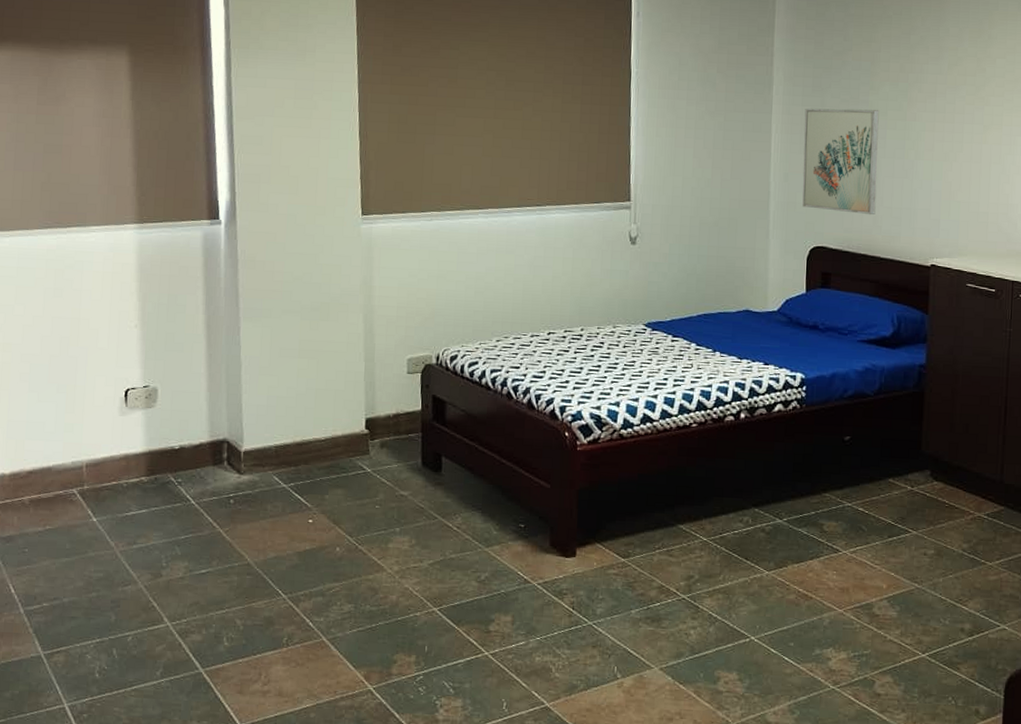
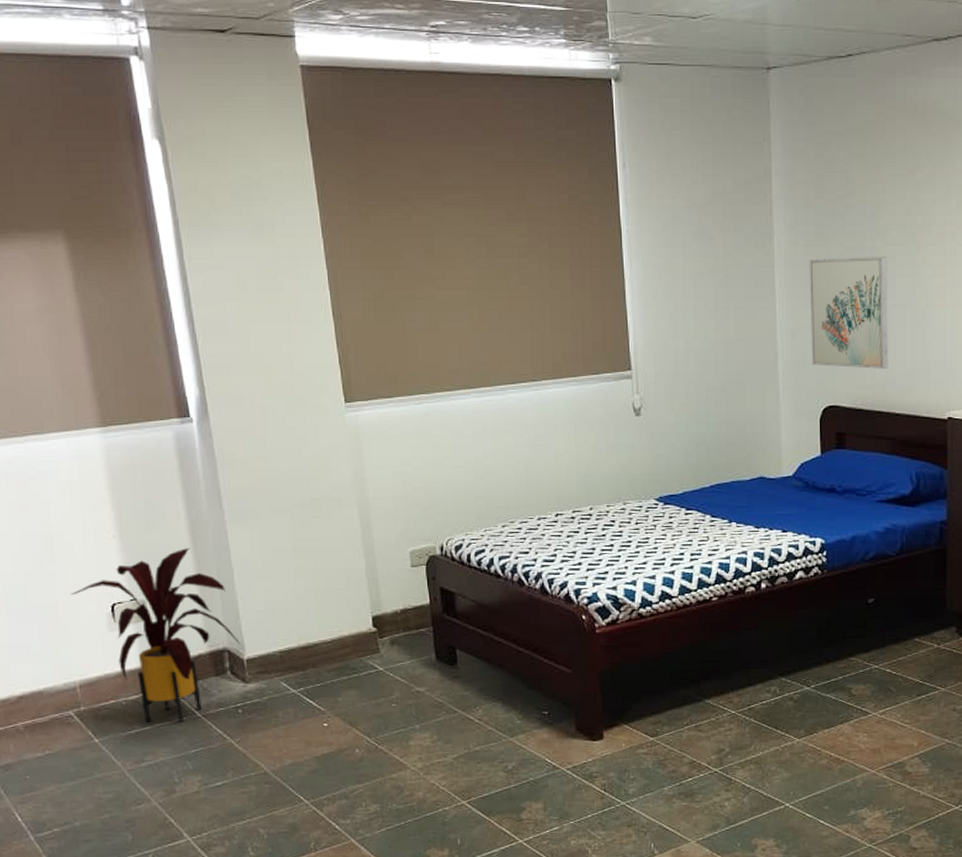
house plant: none [90,341,241,507] -> present [71,548,241,722]

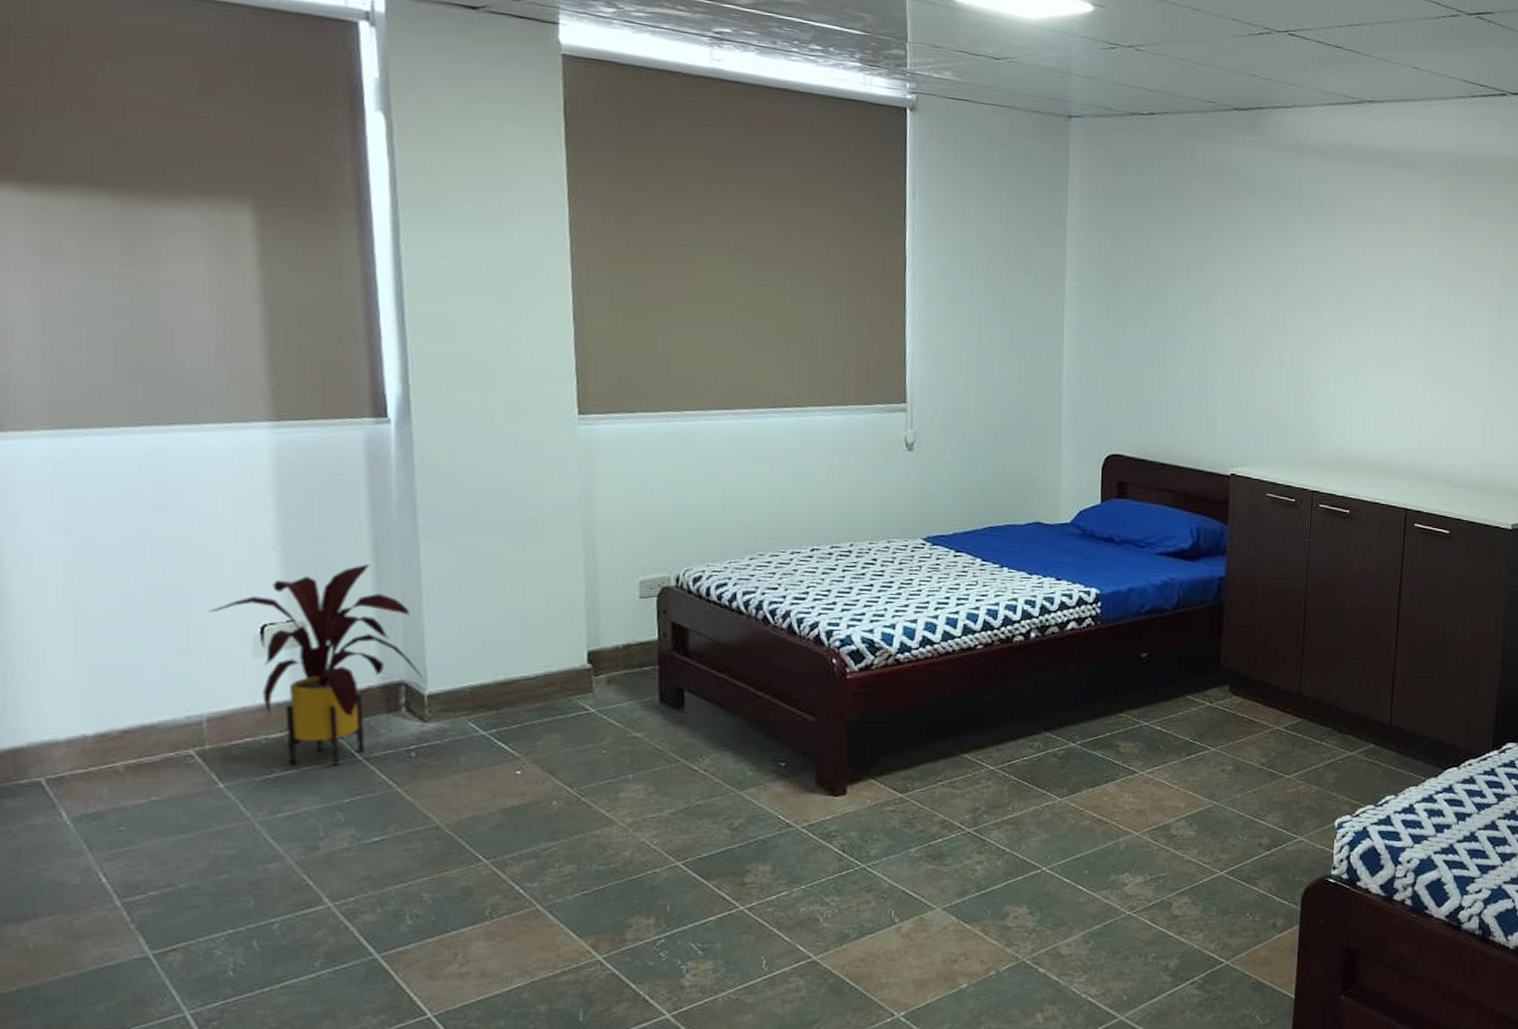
wall art: present [809,257,888,370] -> none [1097,306,1178,422]

